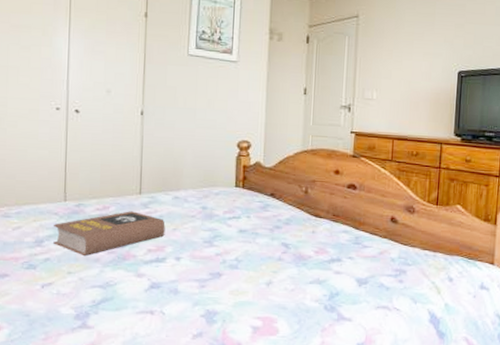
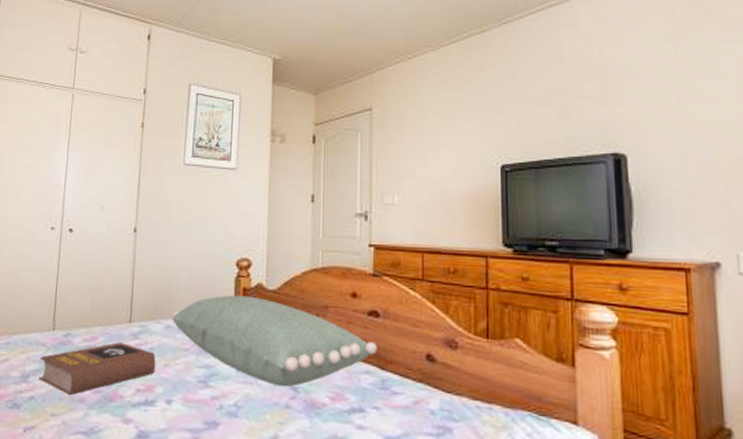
pillow: none [180,171,353,245] -> present [172,295,377,388]

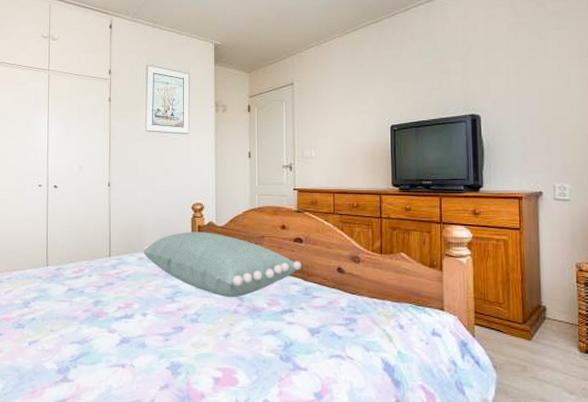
book: present [39,342,156,396] -> none [38,272,132,315]

